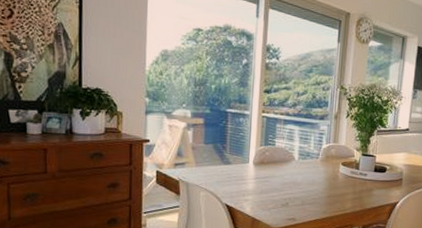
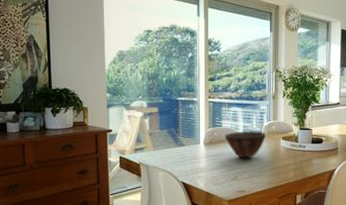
bowl: none [277,152,324,183] -> present [224,131,266,158]

